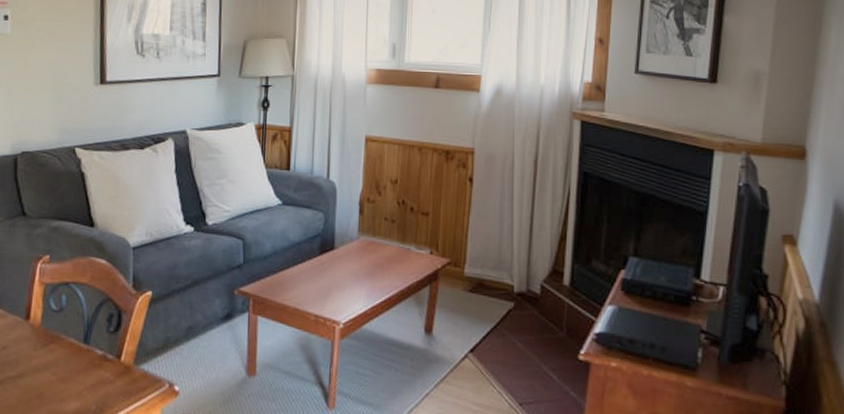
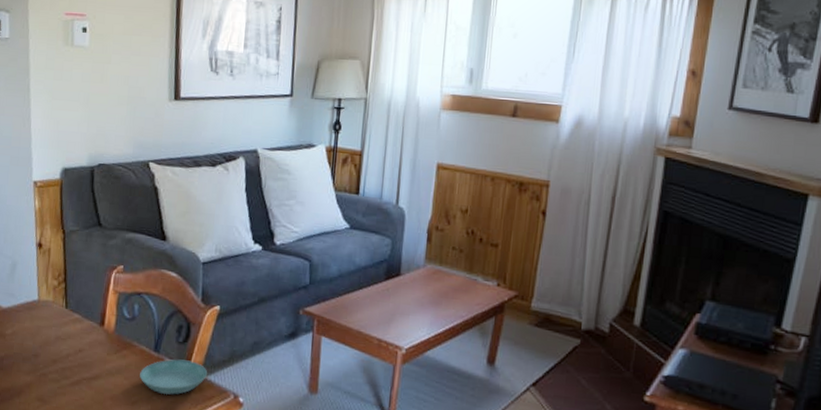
saucer: none [68,350,141,389] -> present [140,359,208,395]

